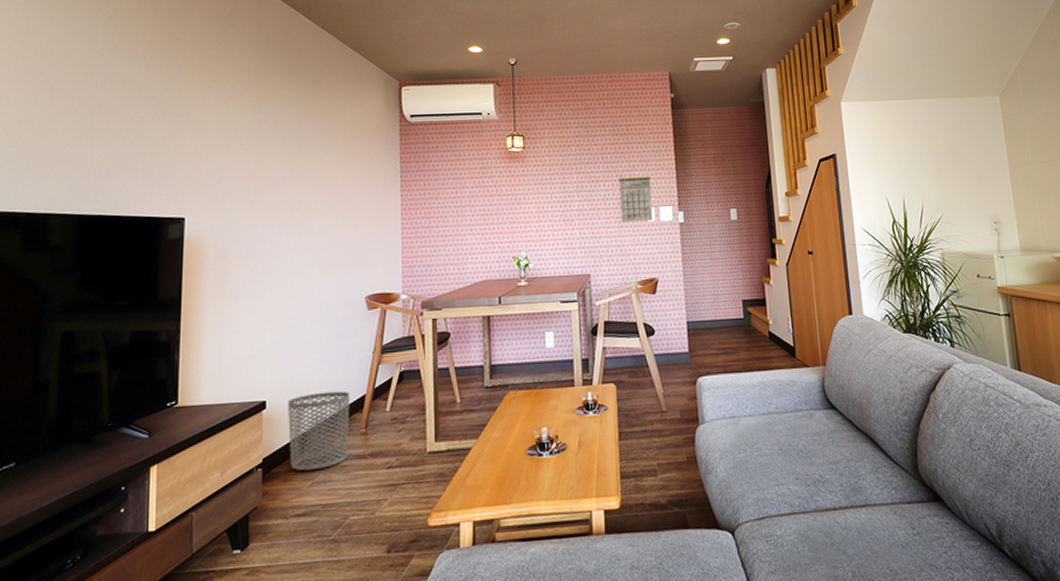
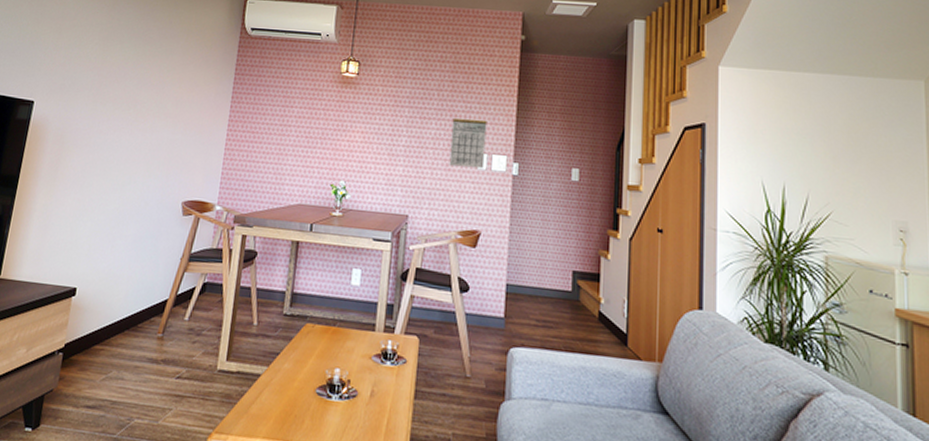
waste bin: present [288,391,350,471] -> none [88,288,153,366]

